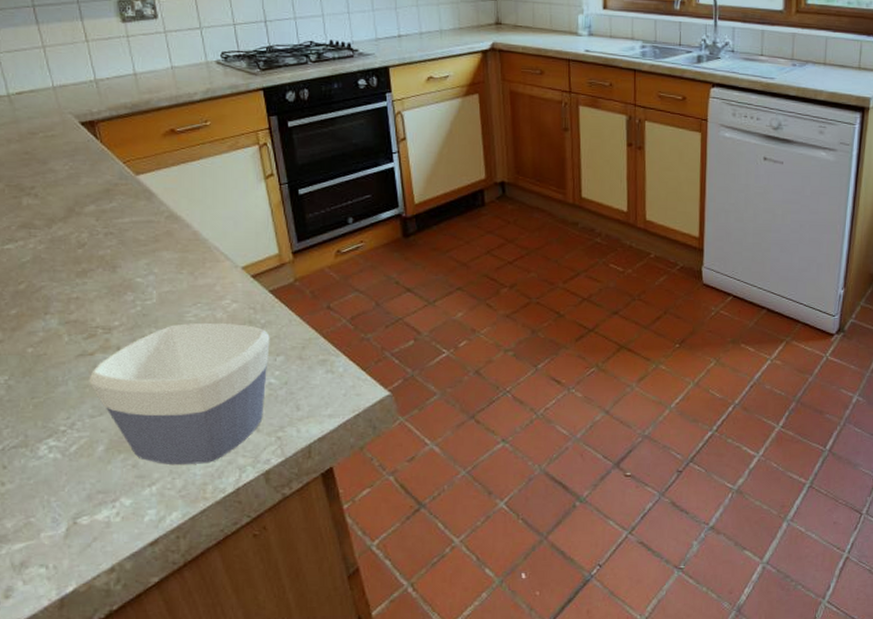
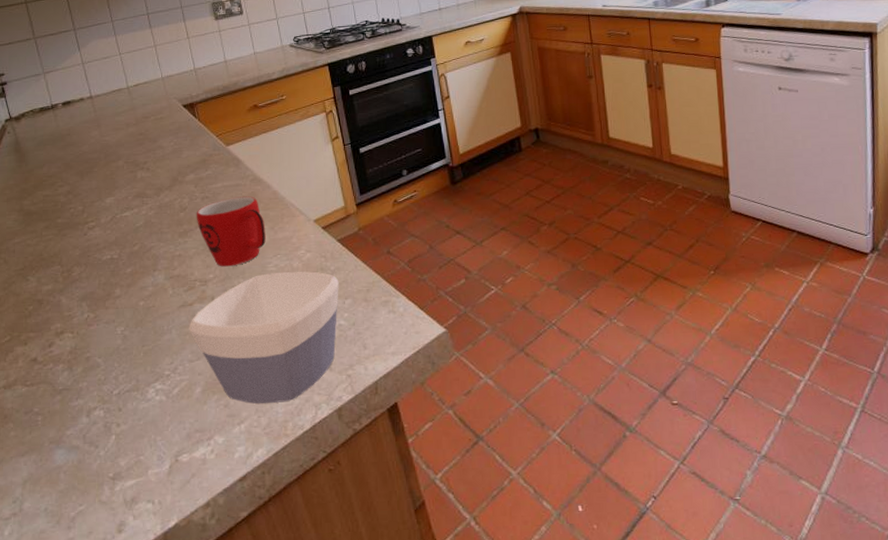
mug: none [97,235,183,314] -> present [196,196,266,267]

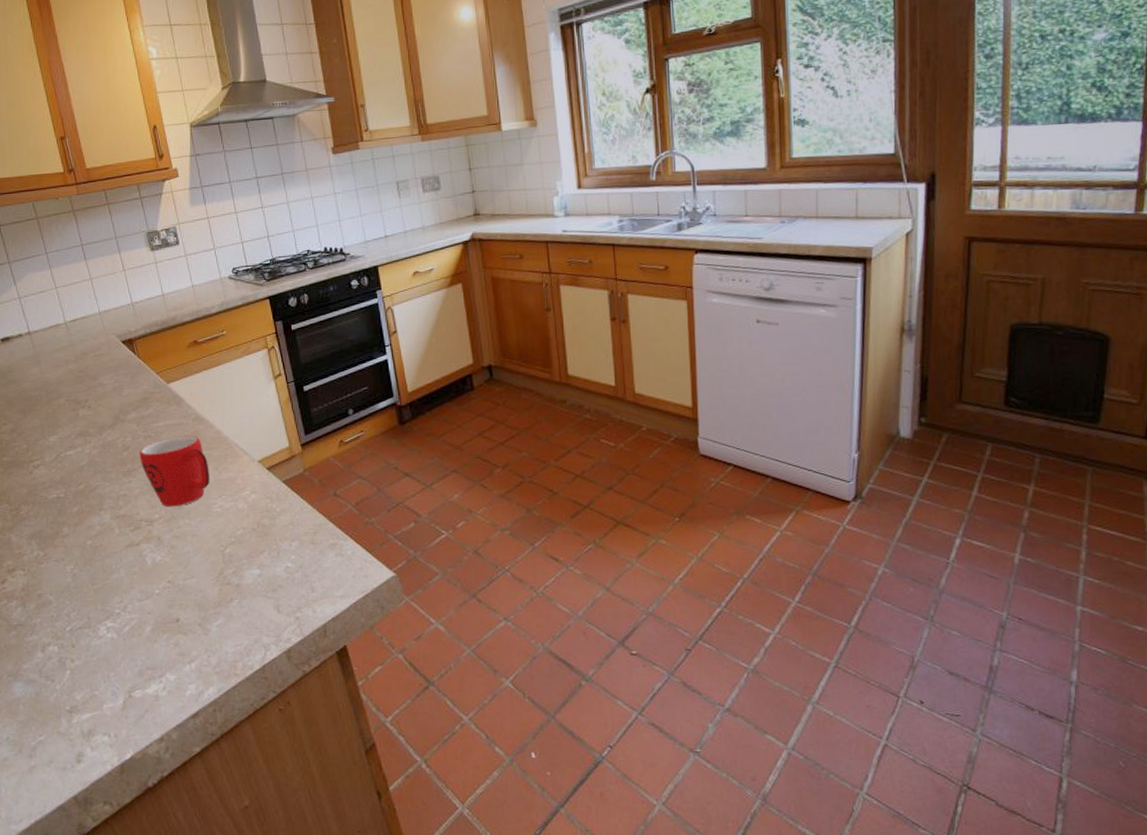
bowl: present [188,271,339,404] -> none [136,513,286,643]

